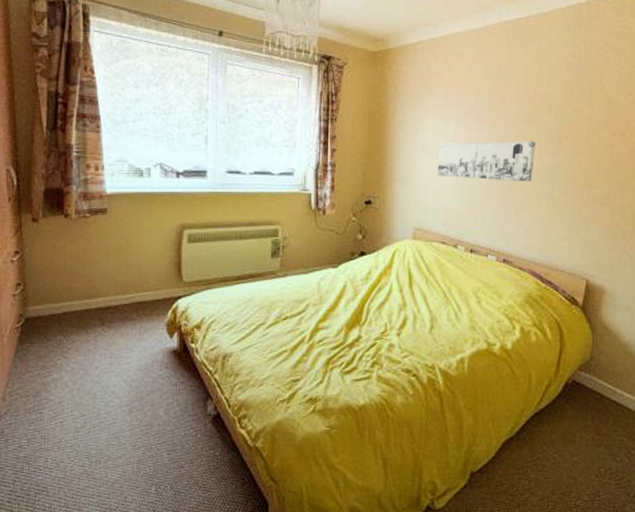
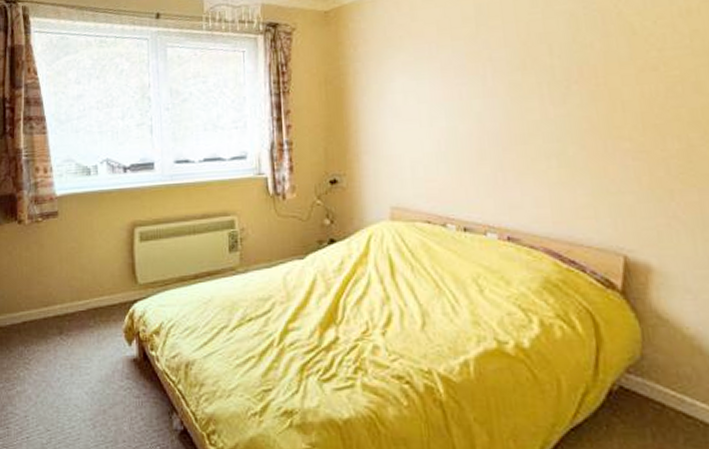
wall art: present [437,141,535,182] -> none [412,90,536,144]

